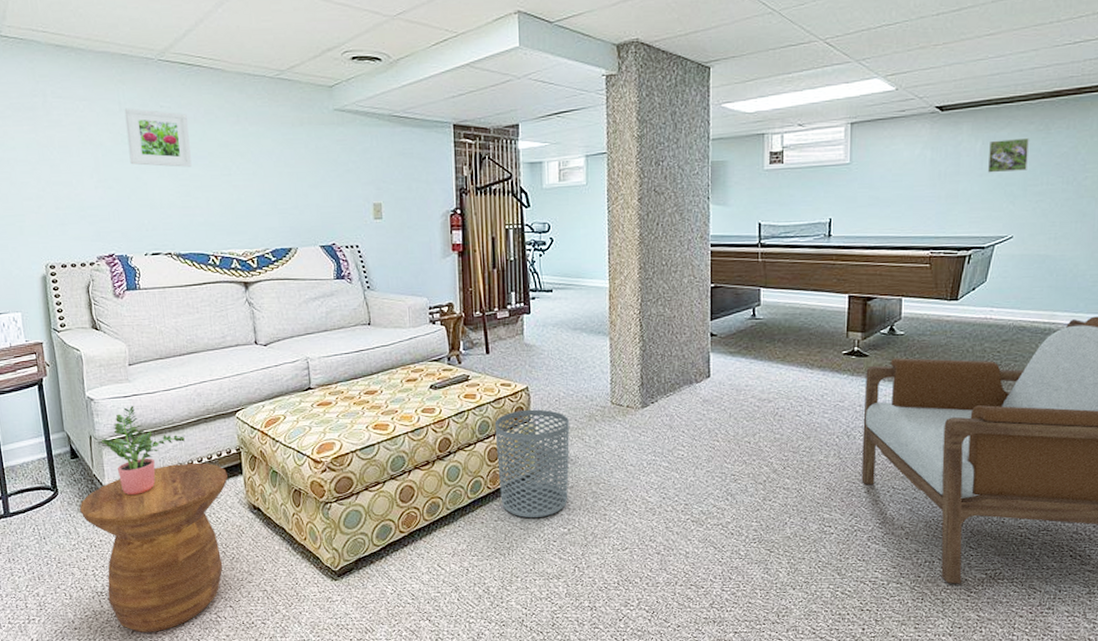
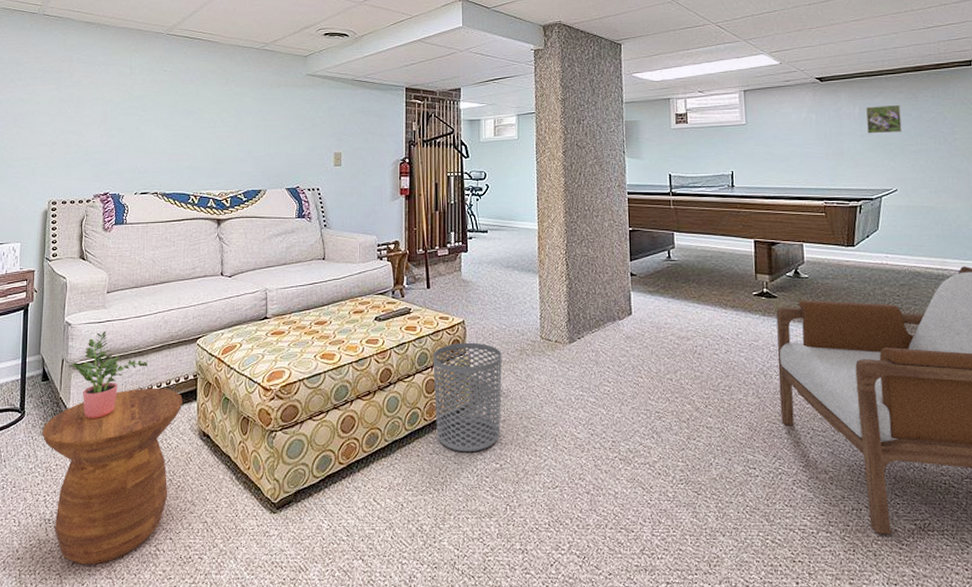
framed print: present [124,108,192,167] -> none [133,71,185,120]

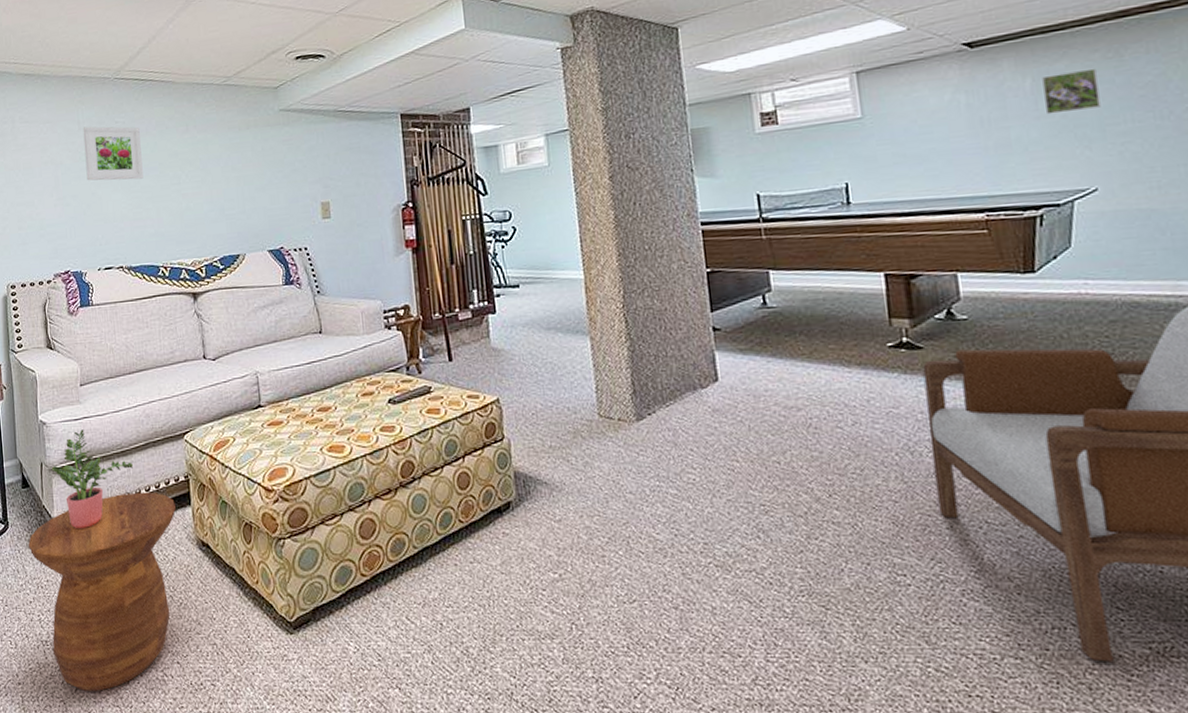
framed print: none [133,71,185,120] -> present [83,126,144,181]
waste bin: present [432,342,502,451] -> none [463,425,556,559]

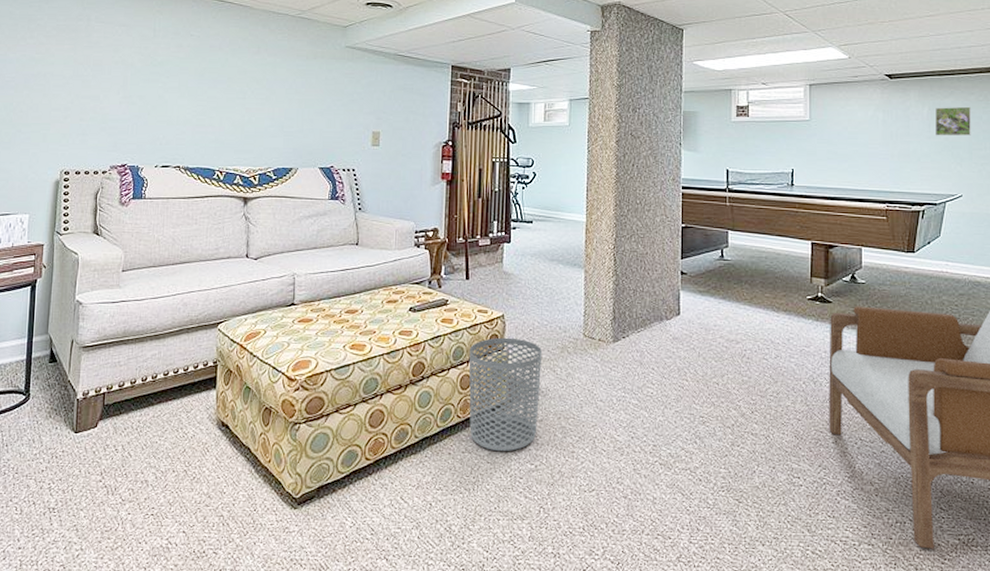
side table: present [28,492,176,691] -> none [48,373,201,557]
potted plant: present [51,429,133,529] -> none [82,312,164,405]
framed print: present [83,126,144,181] -> none [155,35,213,89]
waste bin: none [463,425,556,559] -> present [469,337,542,451]

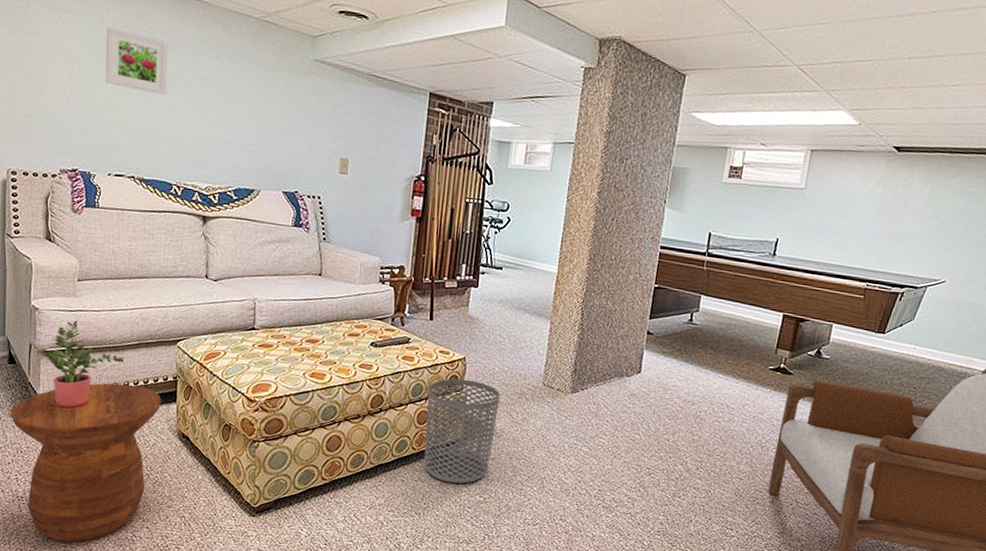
side table: none [48,373,201,557] -> present [11,383,161,543]
potted plant: none [82,312,164,405] -> present [40,320,124,408]
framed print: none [155,35,213,89] -> present [105,26,168,95]
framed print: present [935,106,971,136] -> none [932,187,976,220]

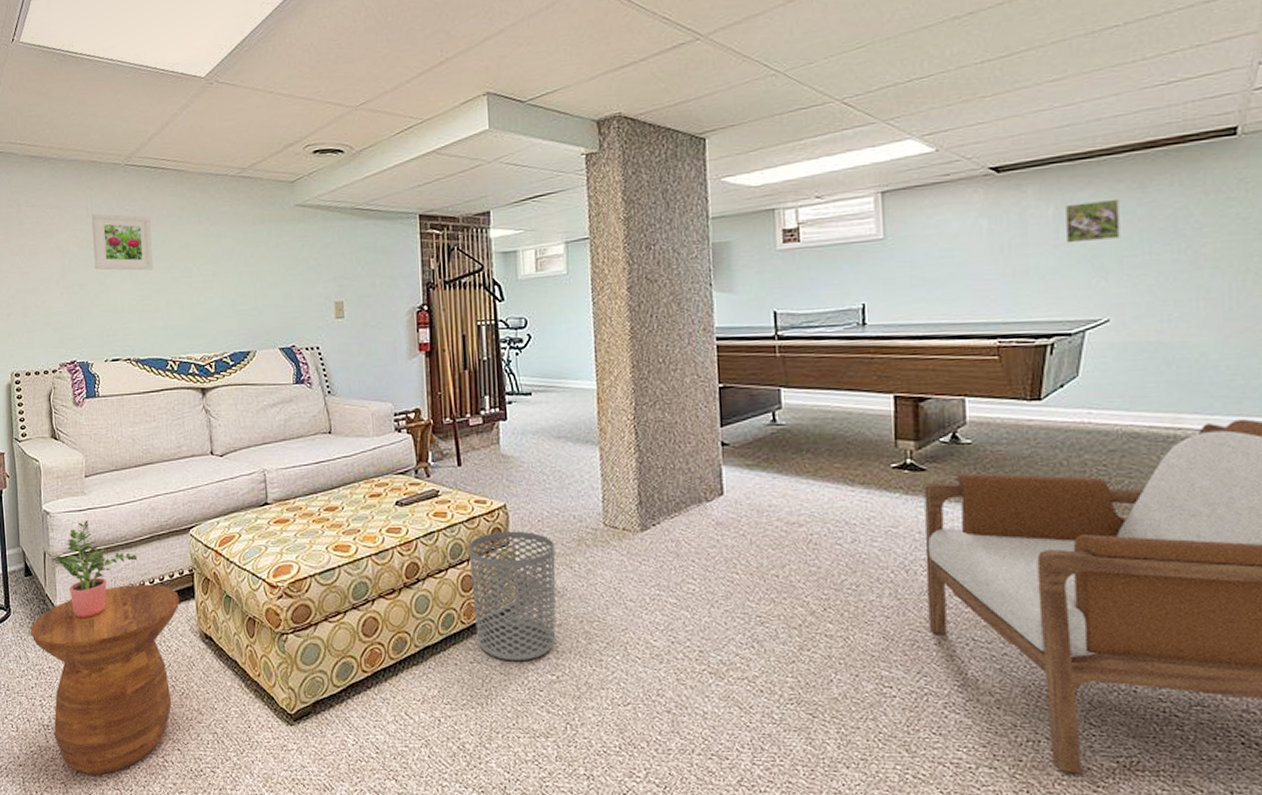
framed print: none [932,187,976,220] -> present [1066,198,1120,244]

